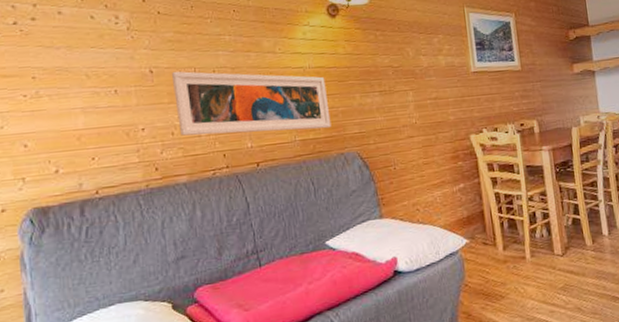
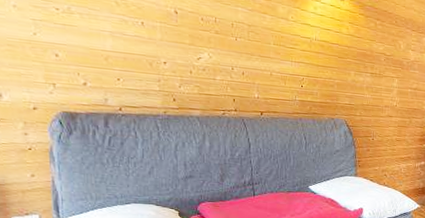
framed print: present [171,71,331,136] -> none [194,16,328,96]

